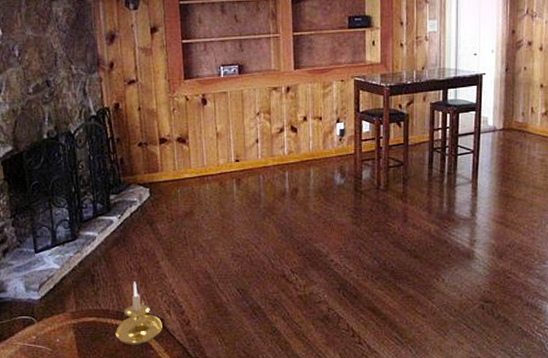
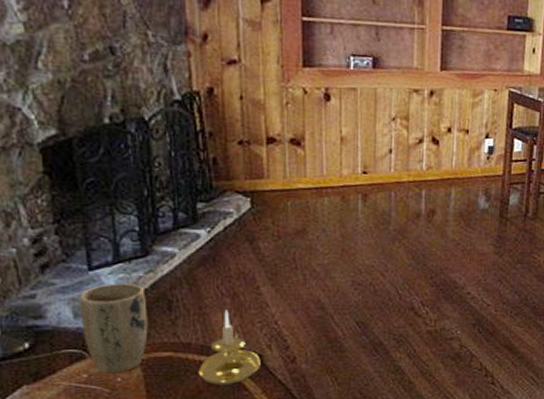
plant pot: none [29,262,78,336] -> present [79,282,148,374]

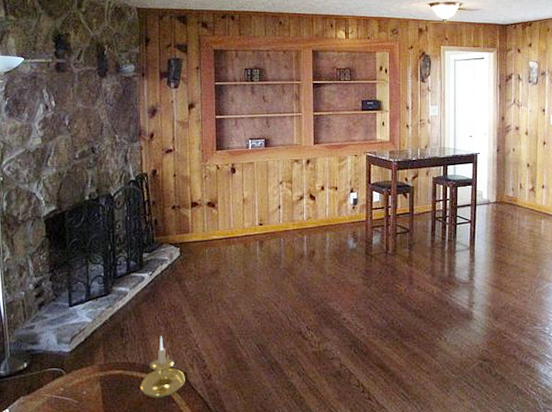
plant pot: present [79,282,148,374] -> none [61,315,107,388]

